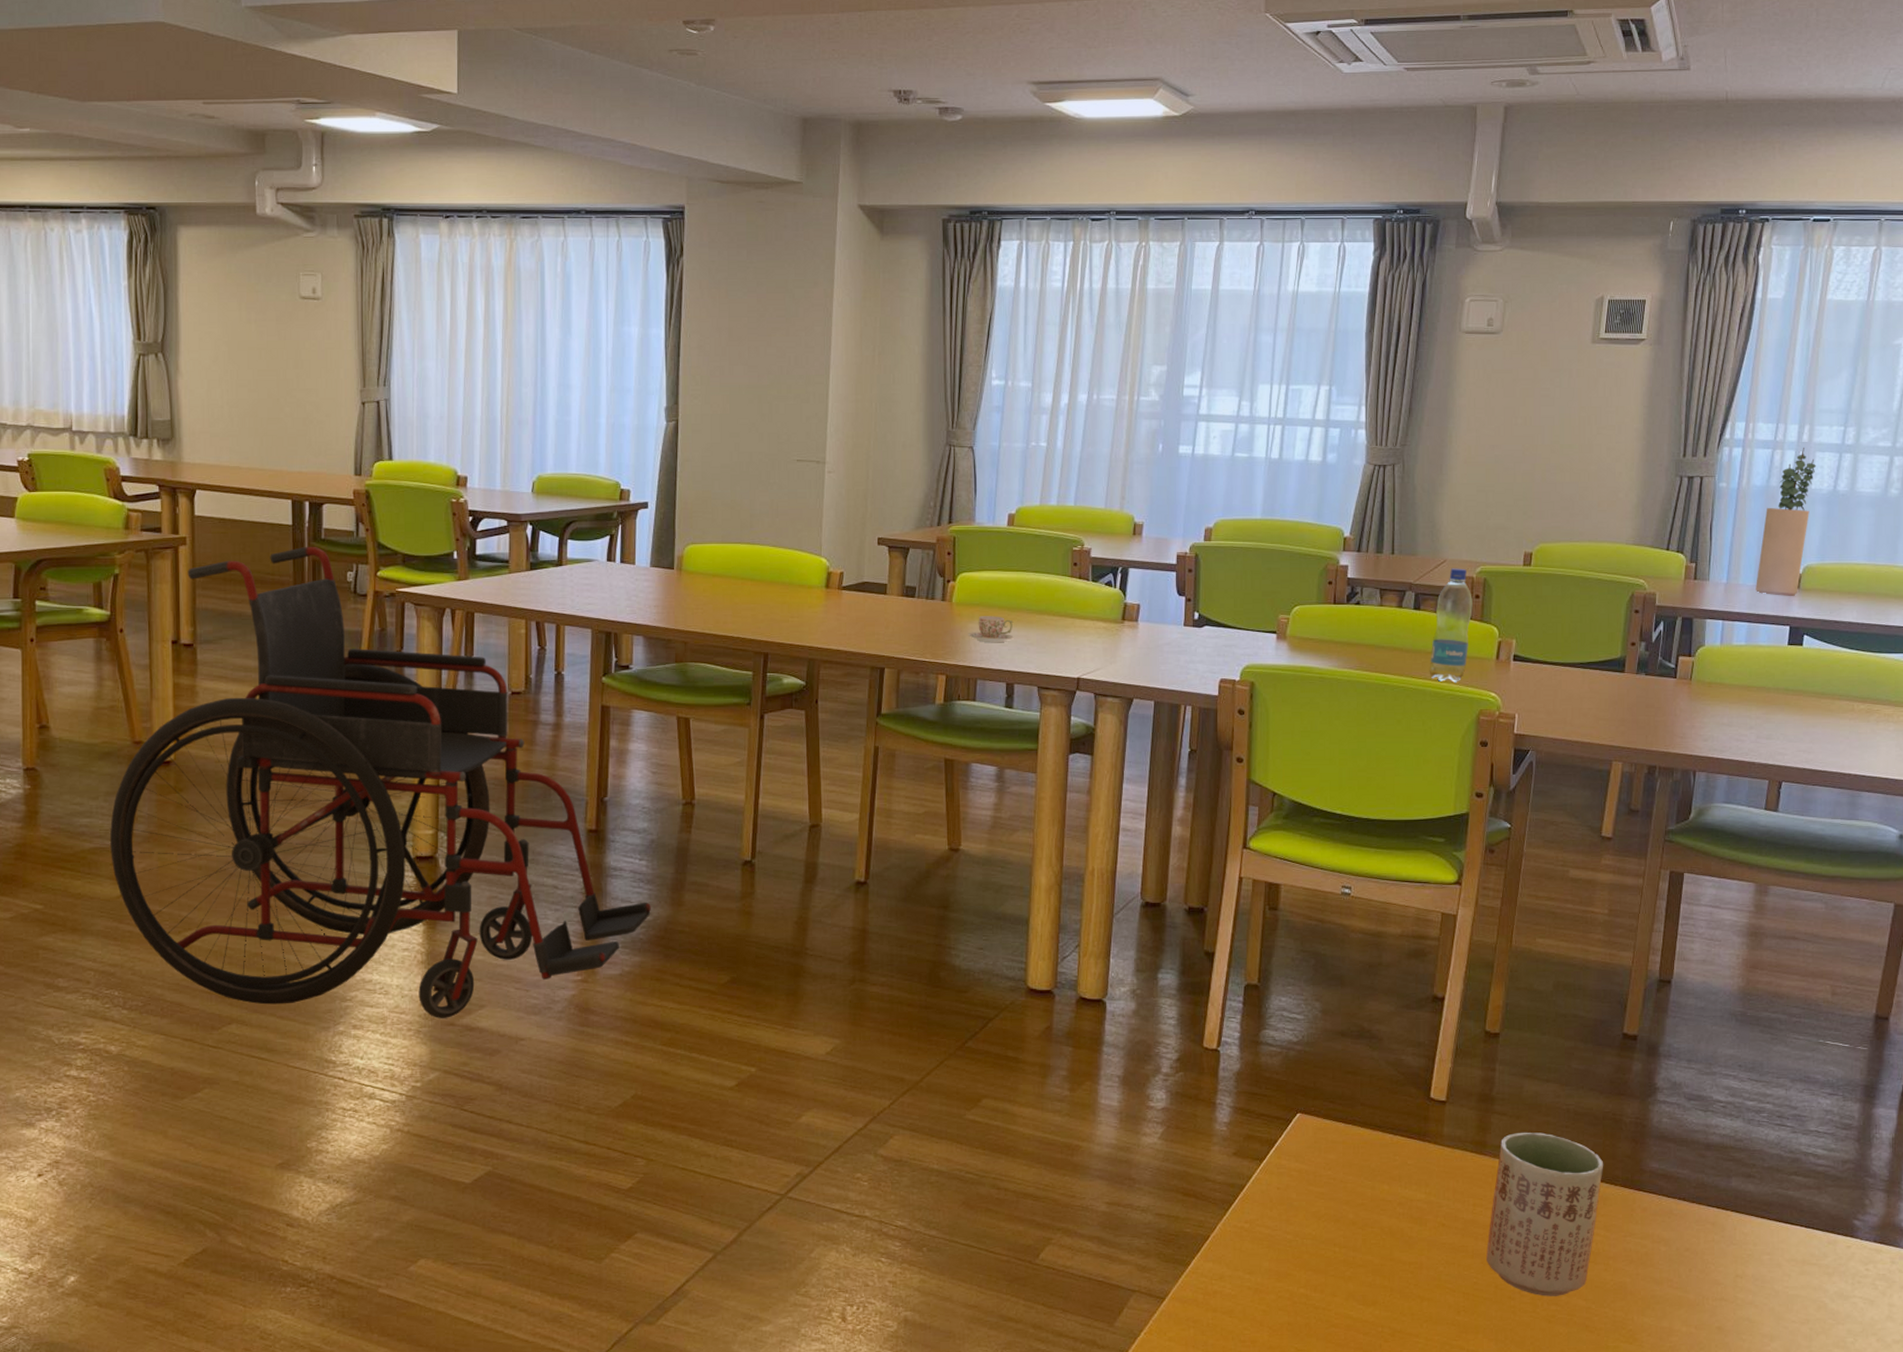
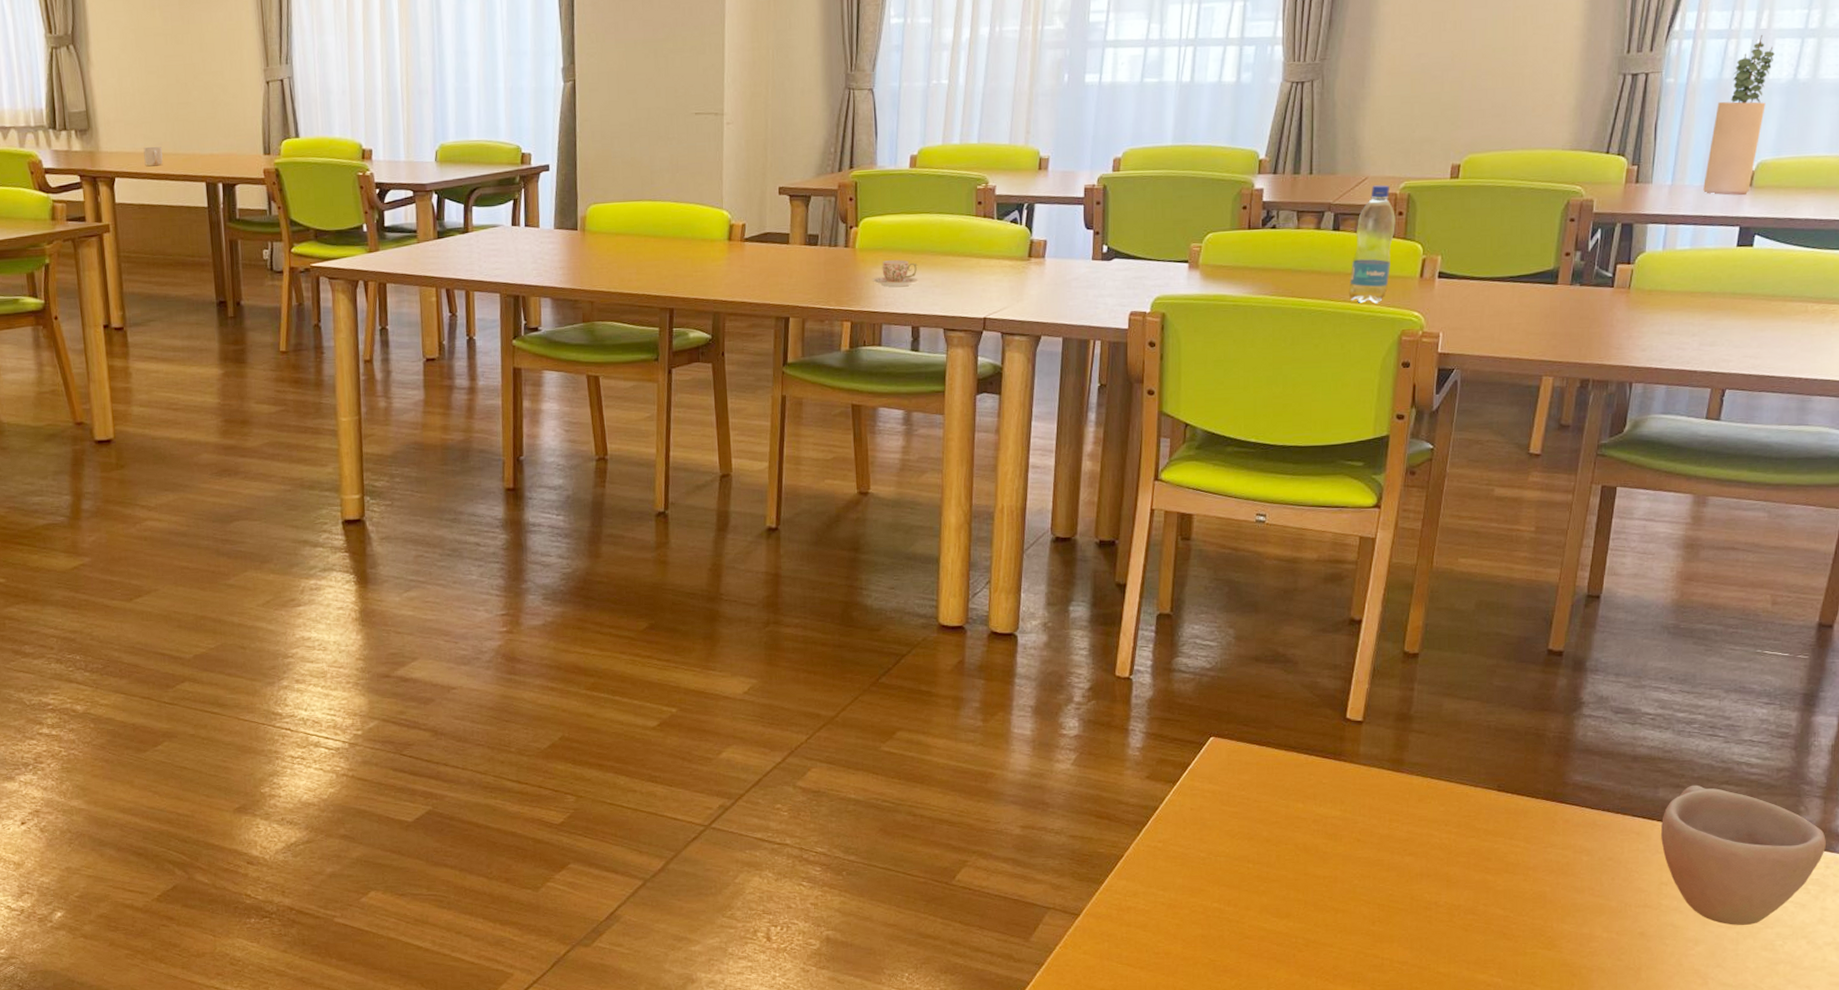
wheelchair: present [110,546,651,1018] -> none [60,226,570,671]
cup: none [228,460,248,481] -> present [143,146,163,167]
cup: present [1486,1132,1604,1297] -> none [1402,749,1525,906]
cup: none [1735,1175,1891,1321] -> present [1661,784,1826,925]

